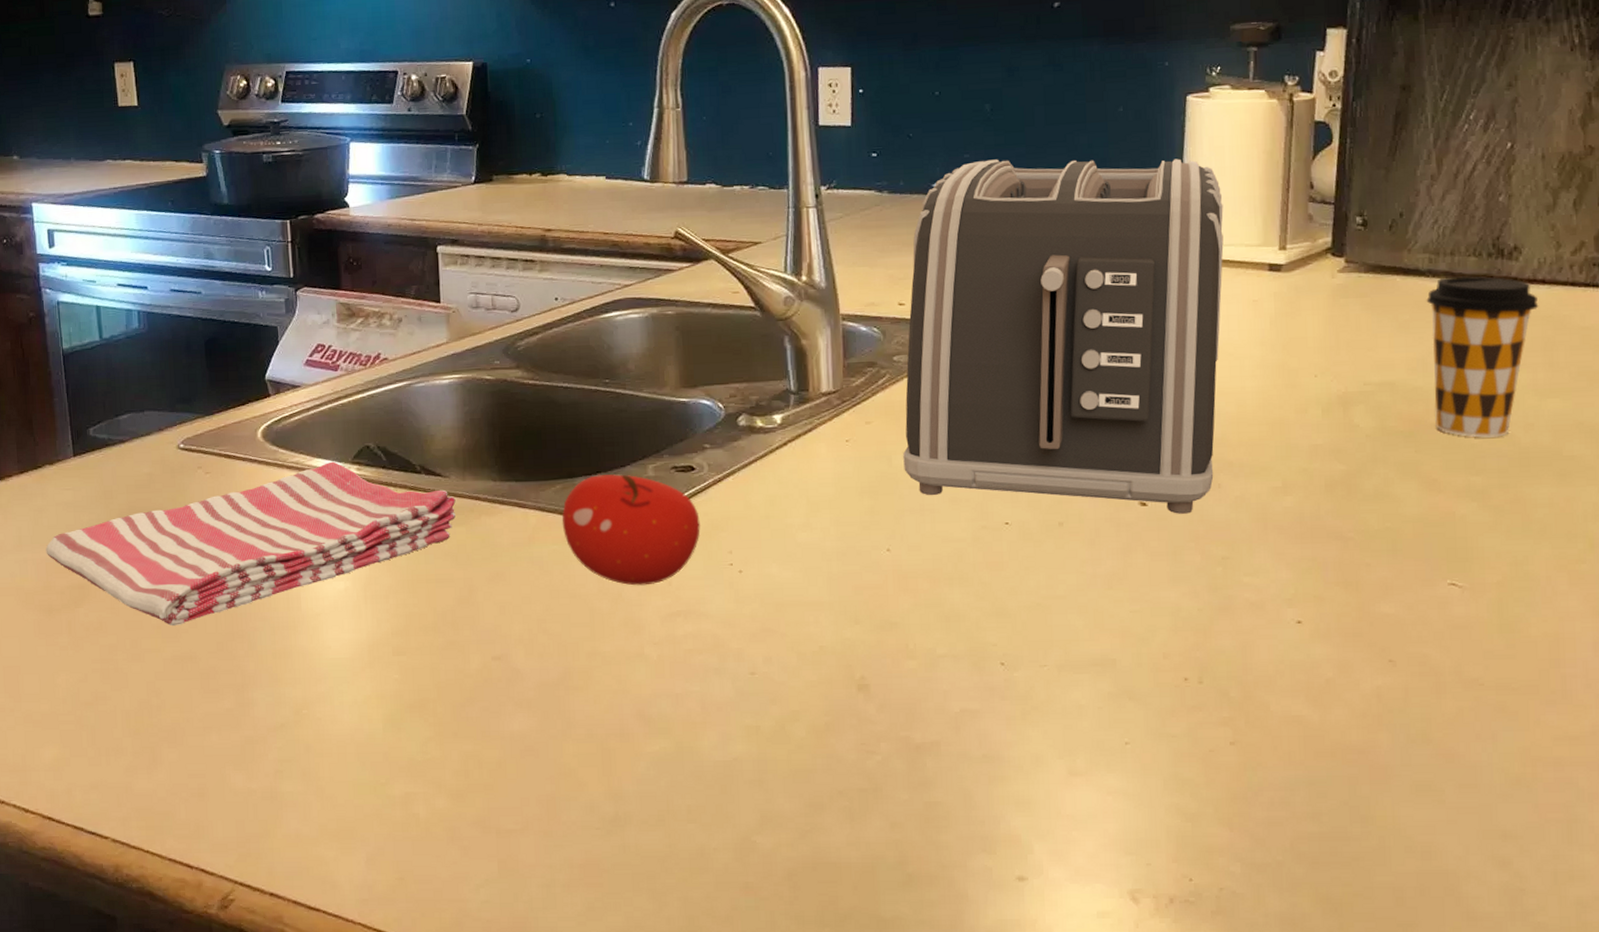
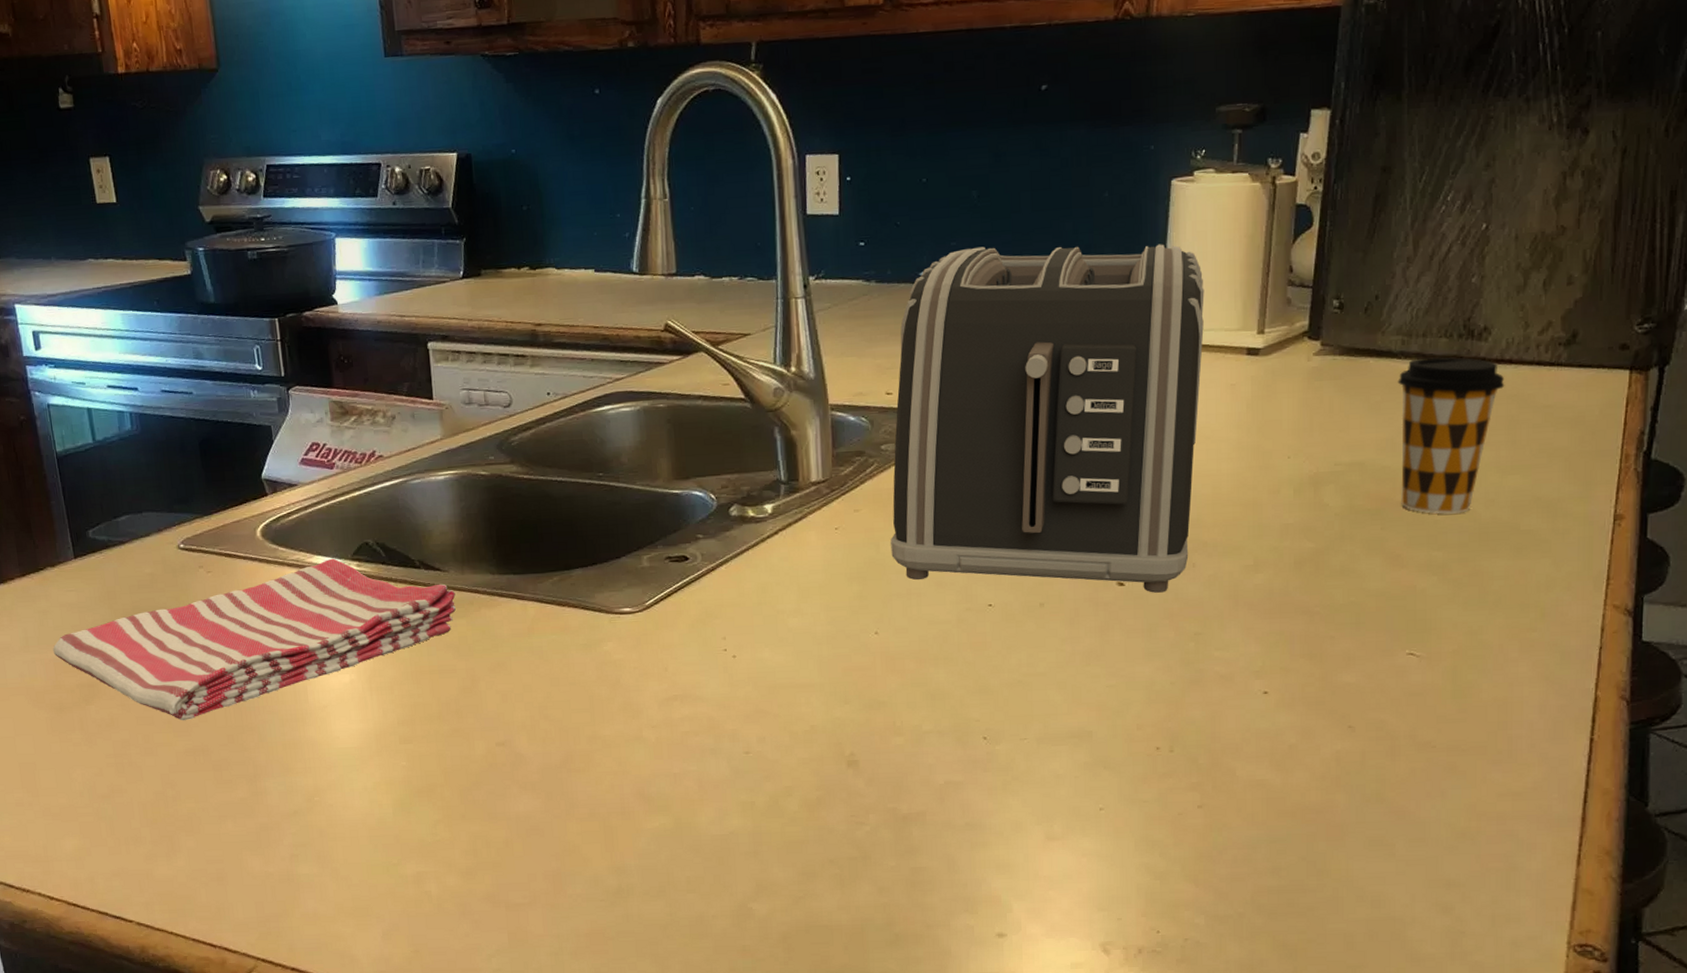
fruit: present [562,474,700,586] -> none [560,565,695,672]

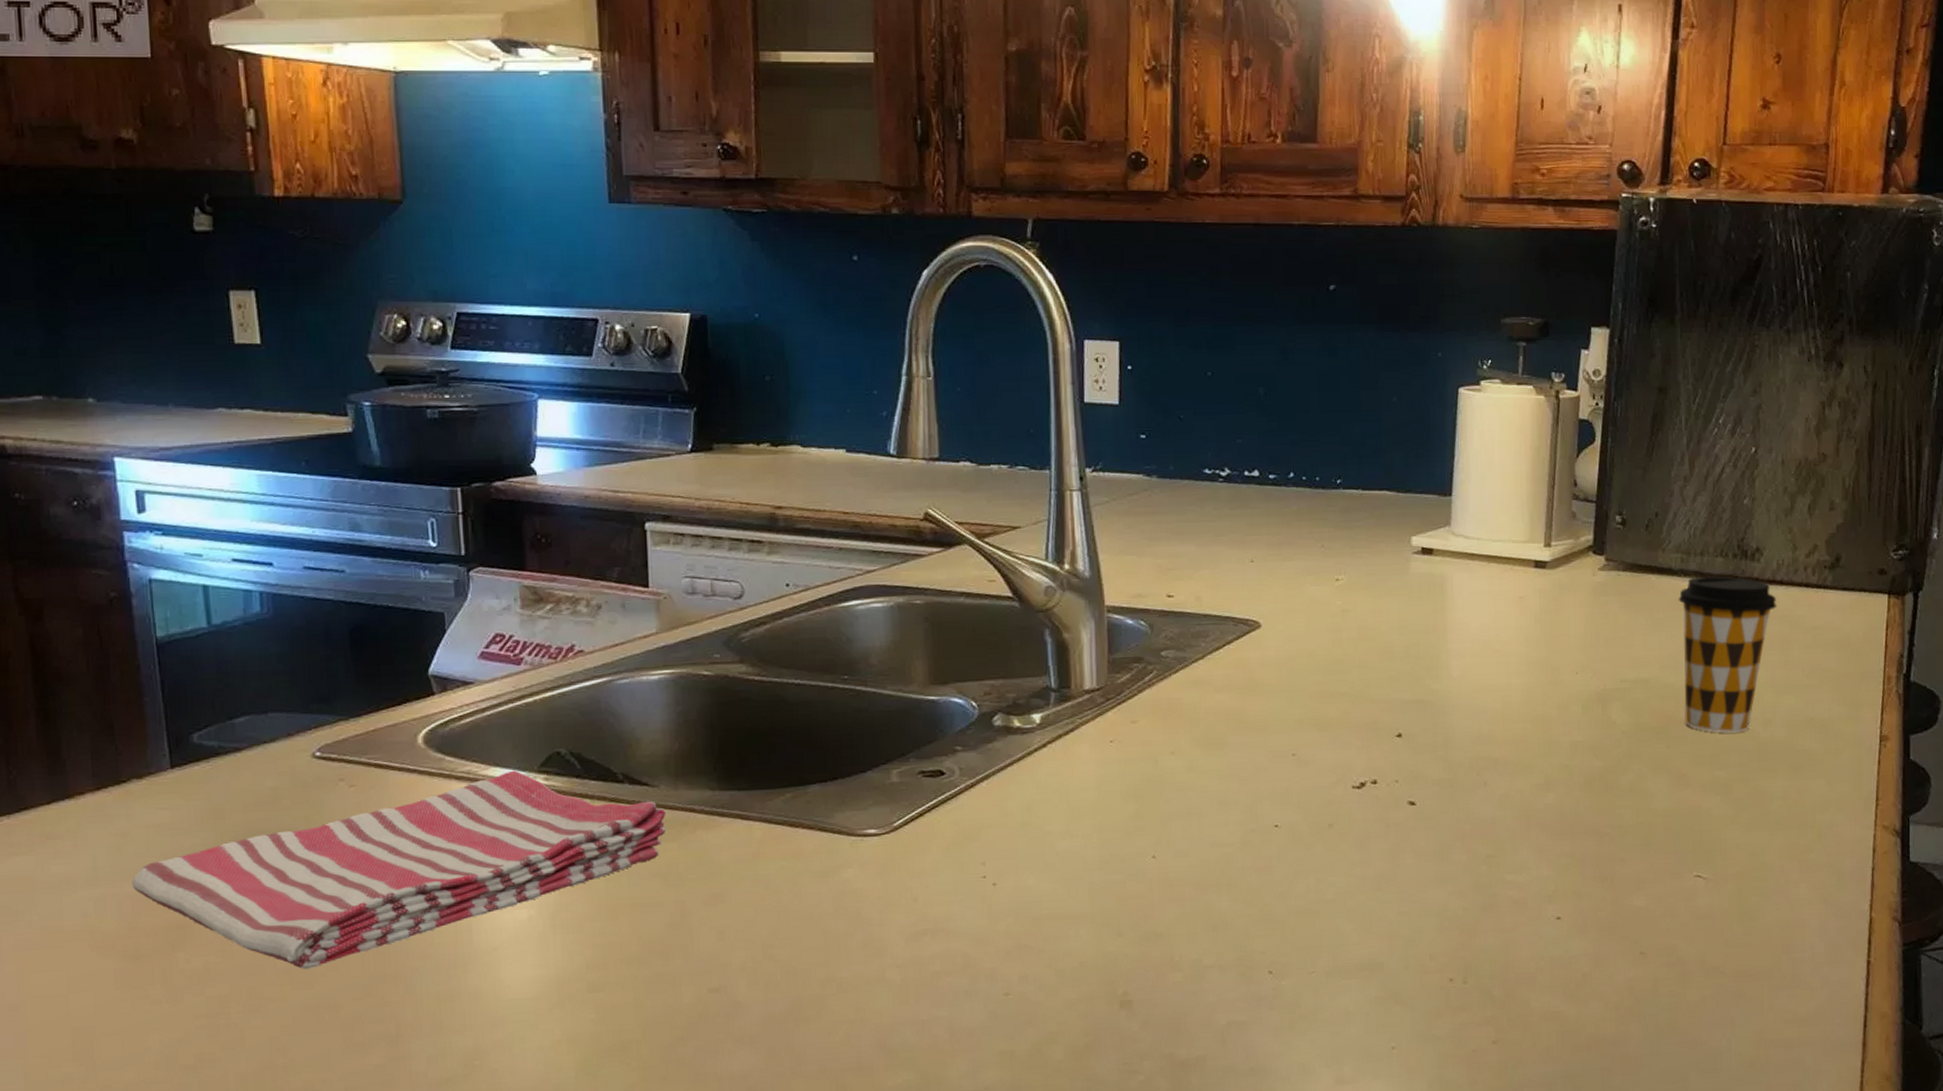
toaster: present [890,244,1205,593] -> none [1170,446,1492,813]

